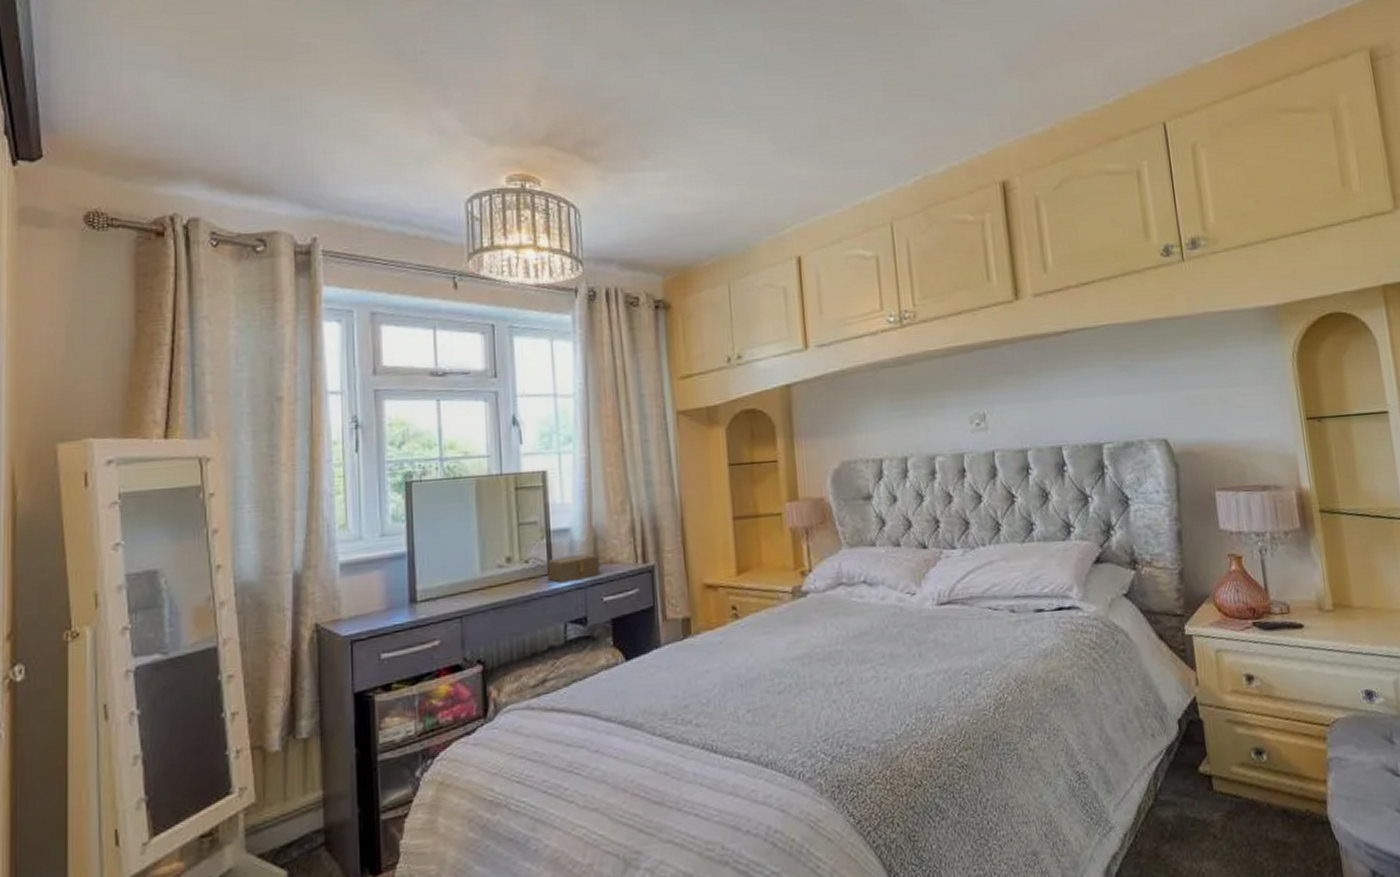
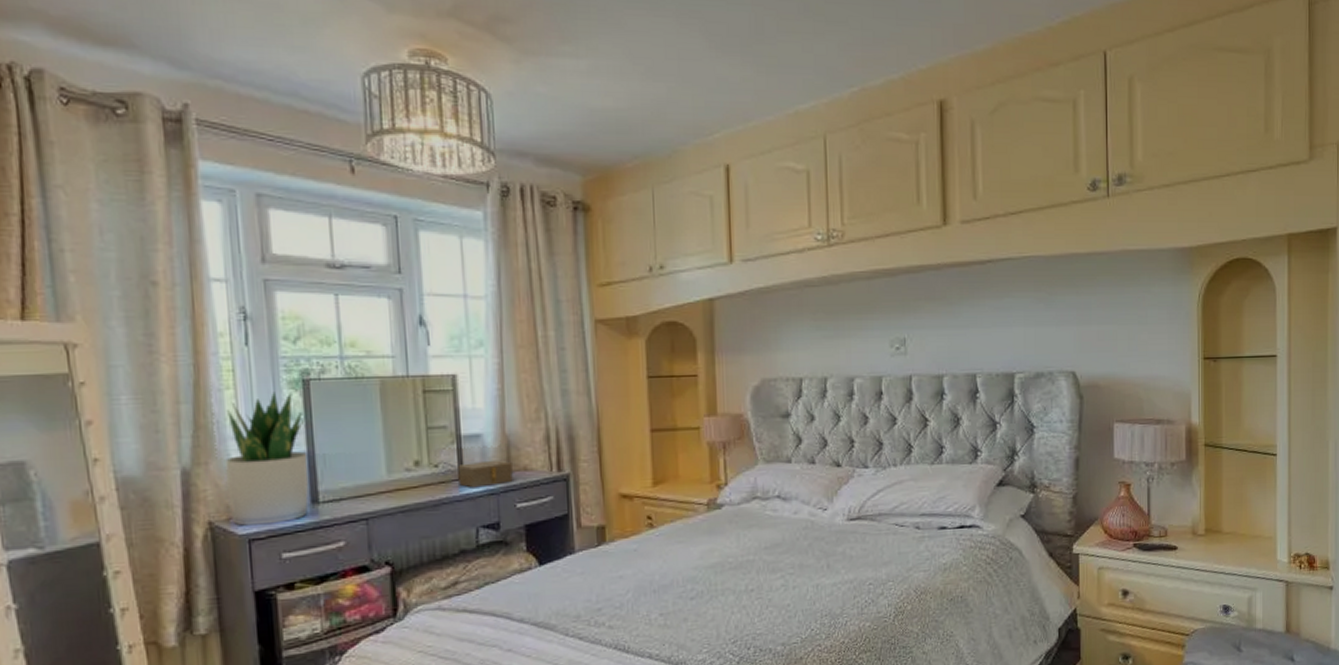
planter: none [333,495,408,627] -> present [225,392,309,526]

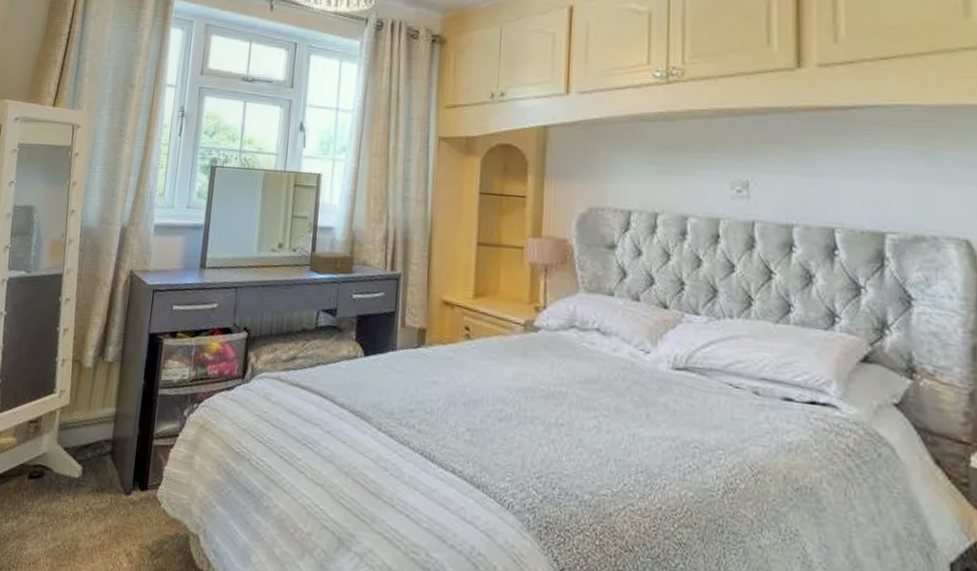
planter: present [225,392,309,526] -> none [145,173,208,280]

